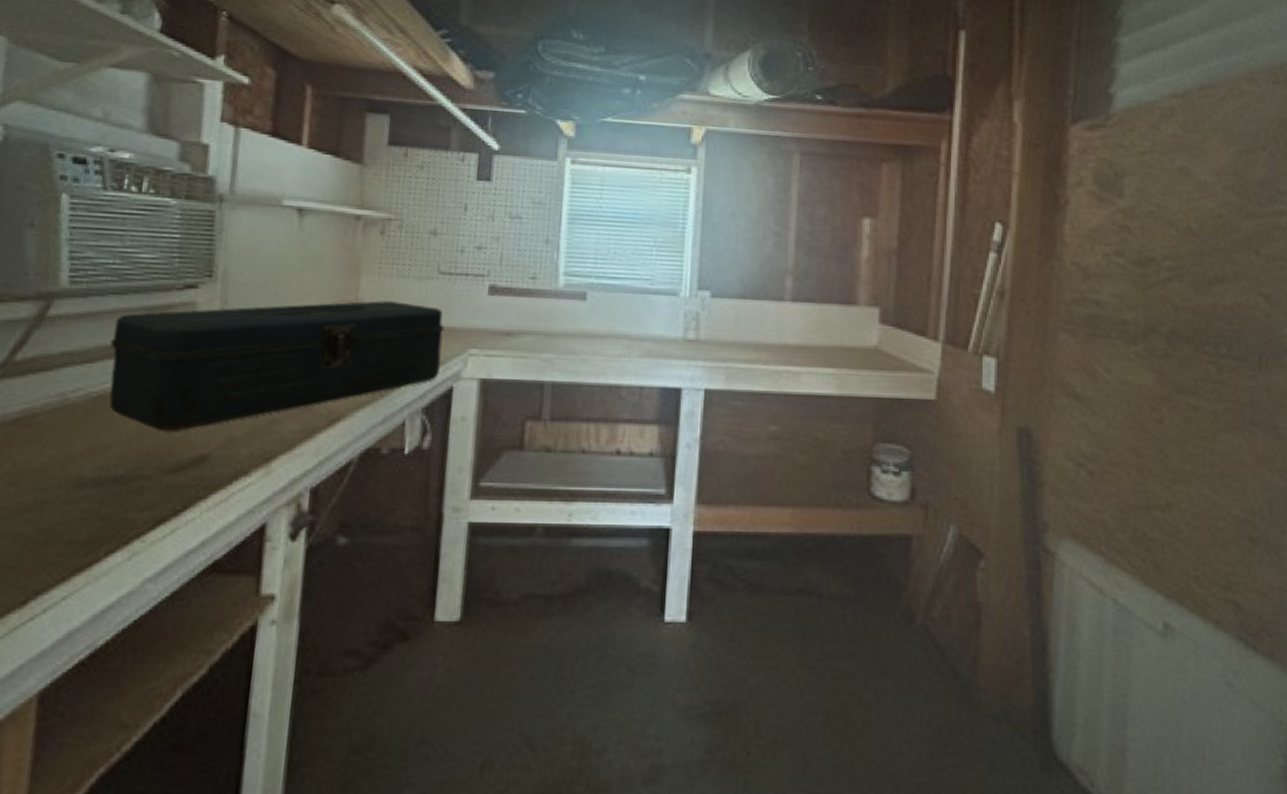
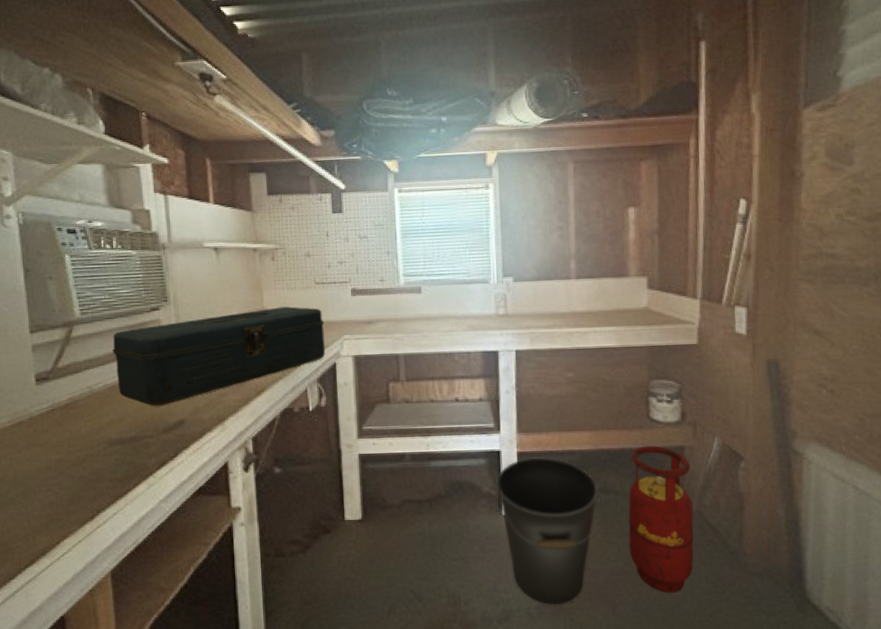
bucket: none [659,540,798,759] -> present [495,457,600,605]
gas cylinder: none [832,532,918,742] -> present [628,446,694,593]

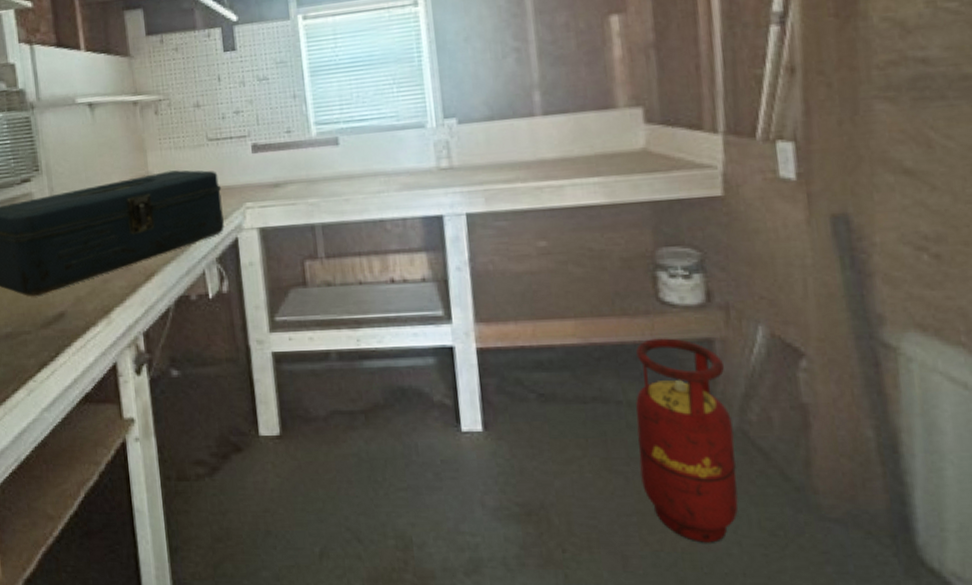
bucket: present [495,457,600,605] -> none [450,355,595,555]

